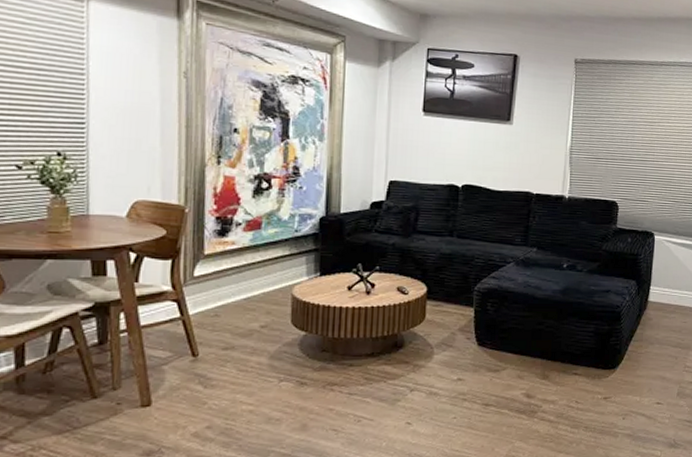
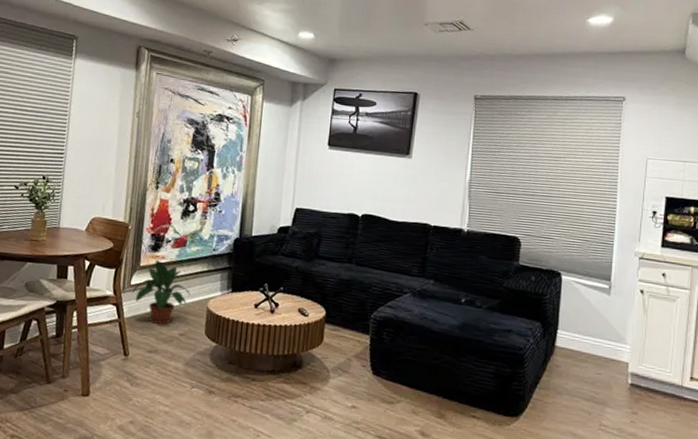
potted plant: none [196,246,272,317] -> present [132,259,191,324]

